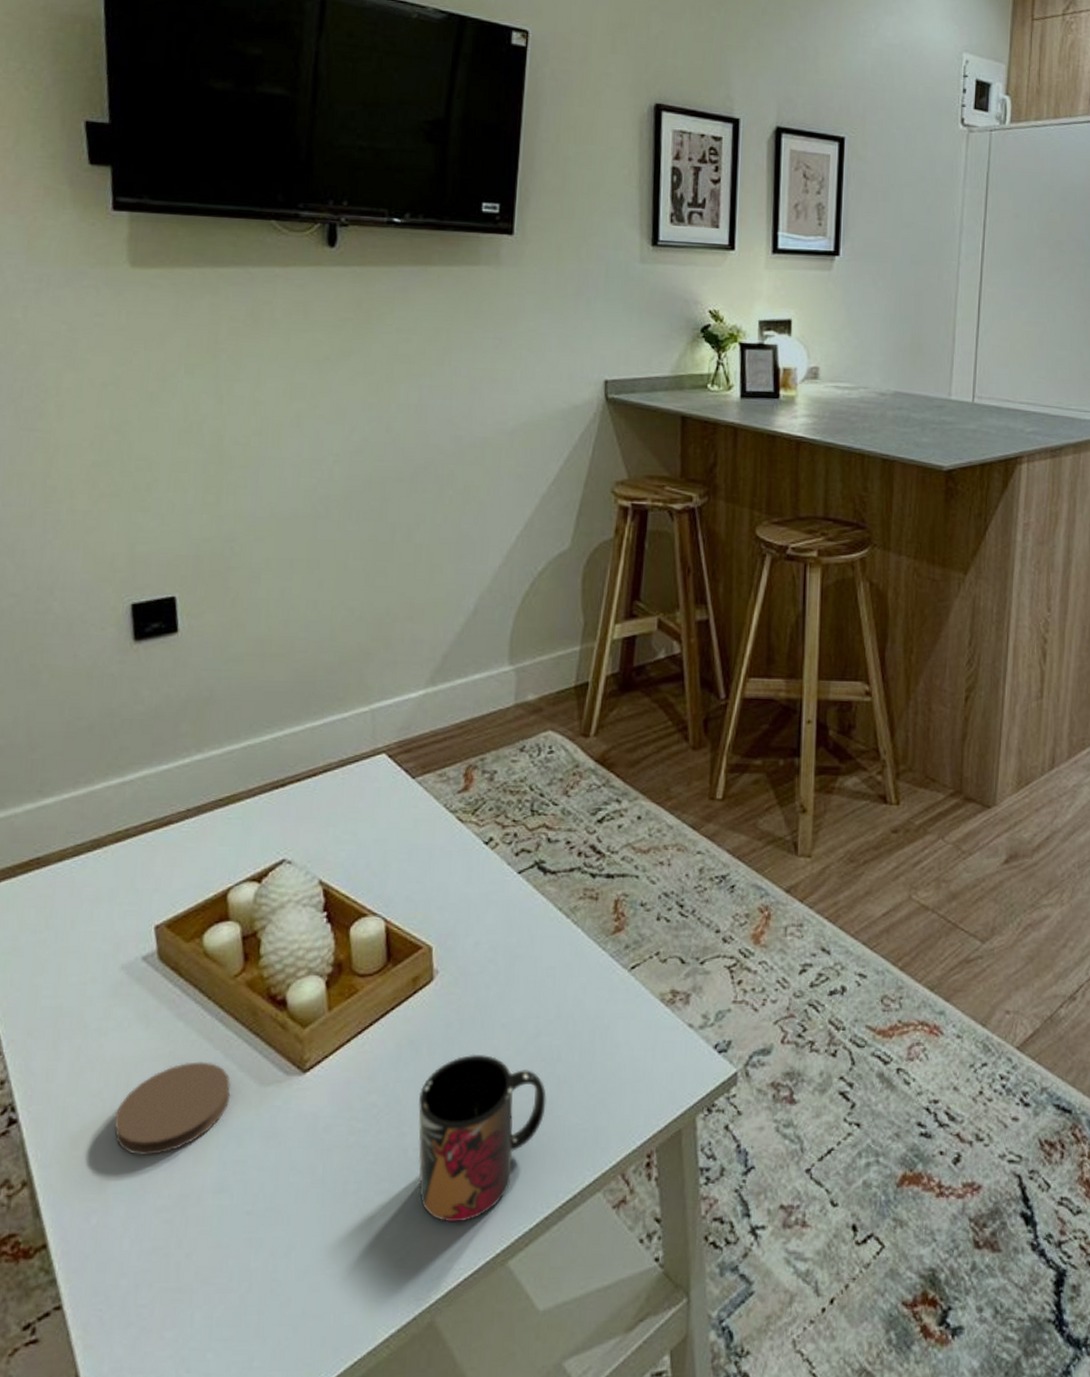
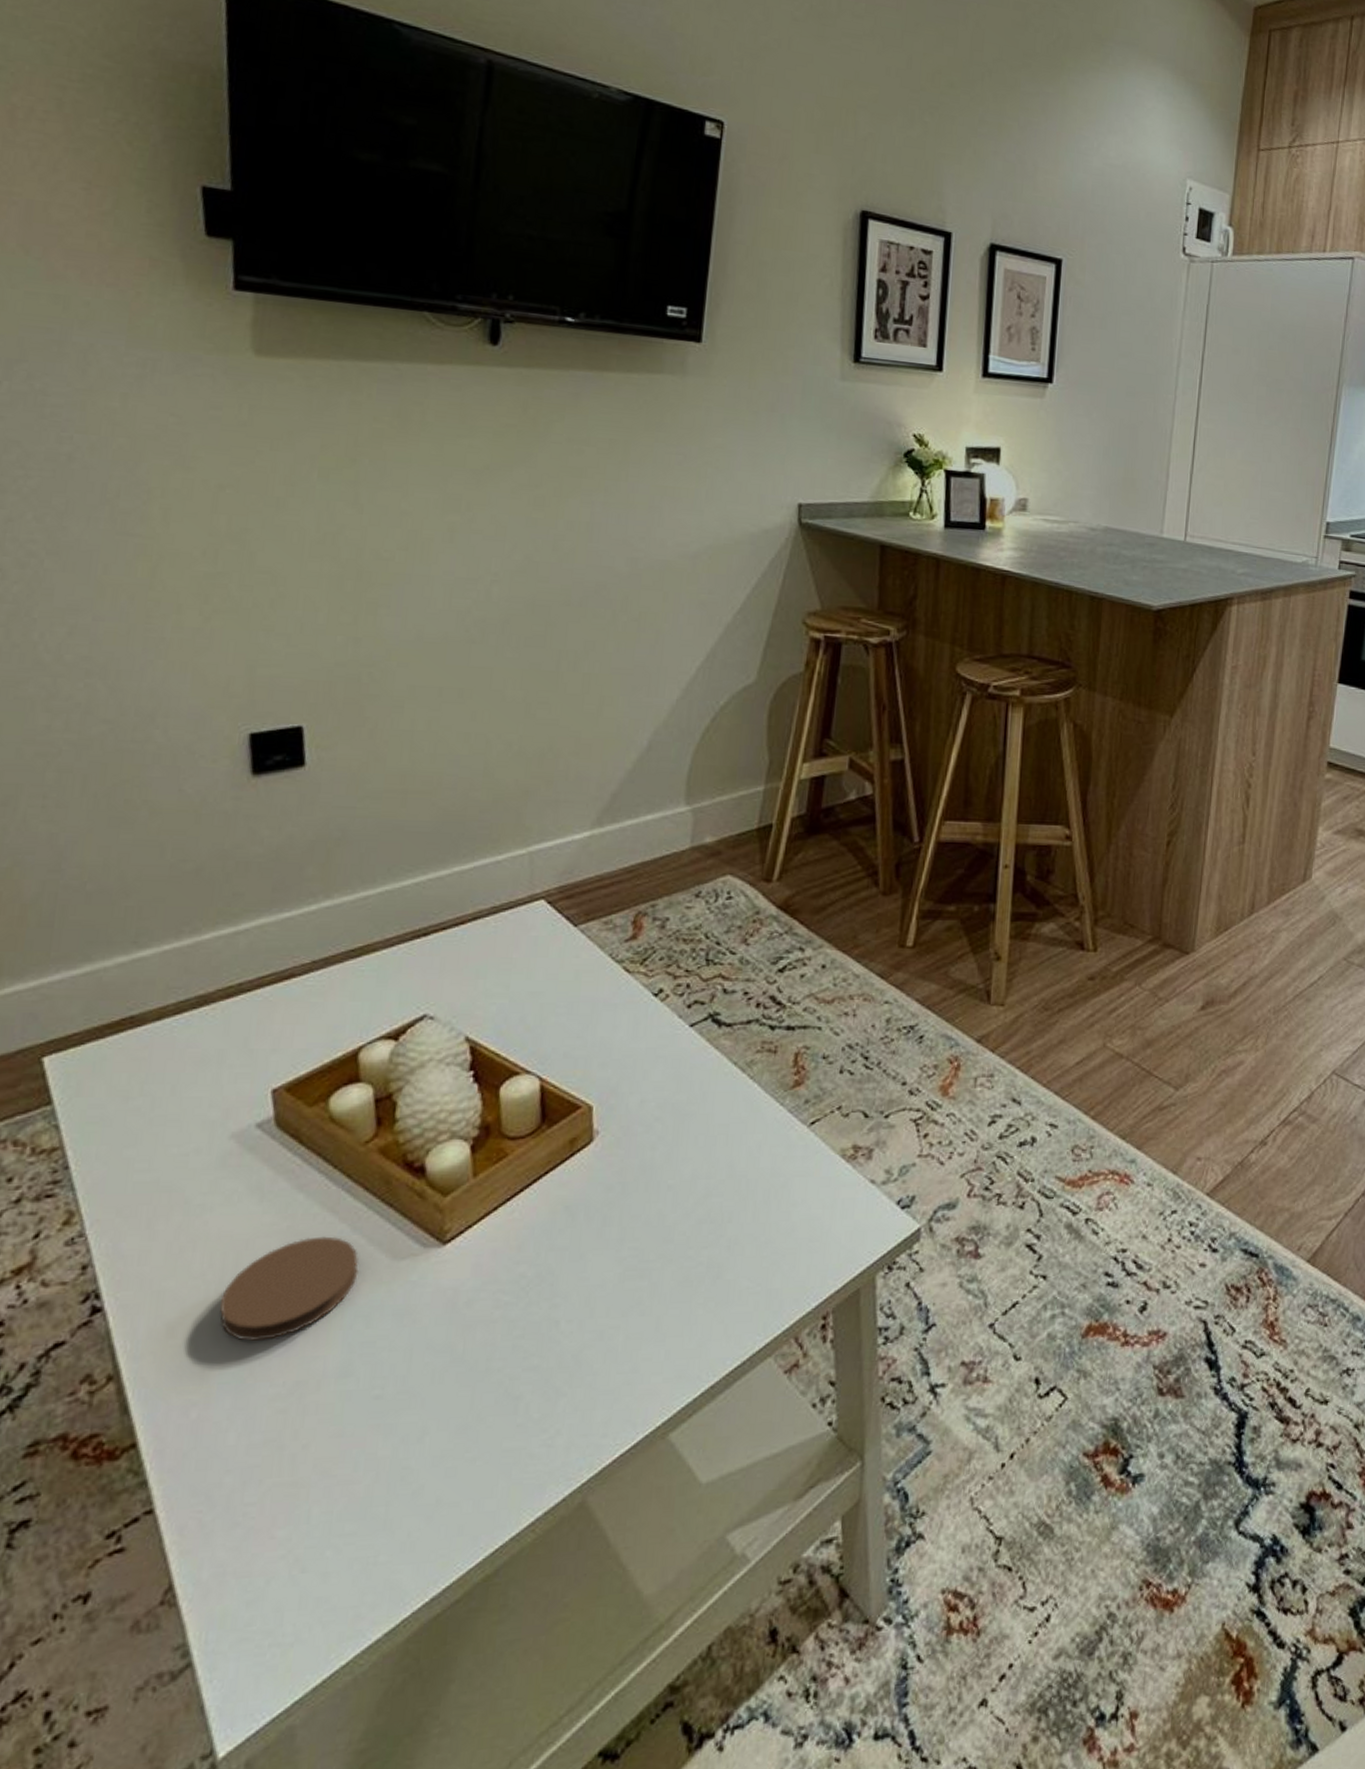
mug: present [418,1054,547,1223] -> none [571,1218,716,1397]

